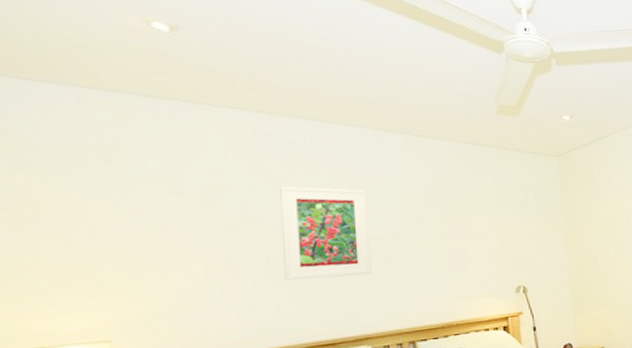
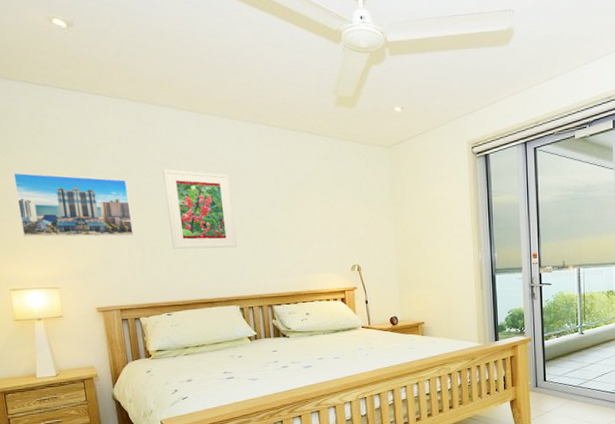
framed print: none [65,195,231,276] -> present [13,172,133,237]

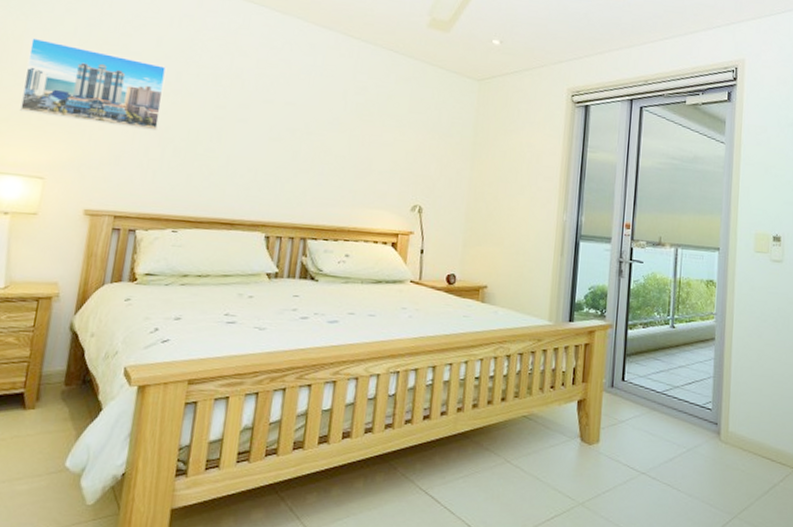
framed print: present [163,169,237,249] -> none [200,62,290,164]

